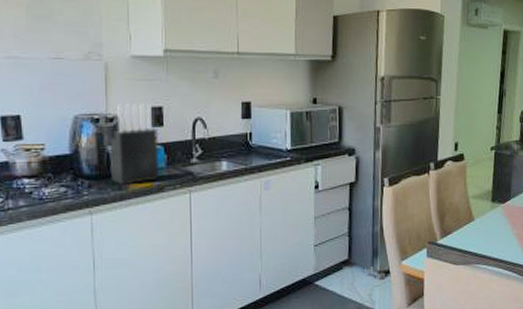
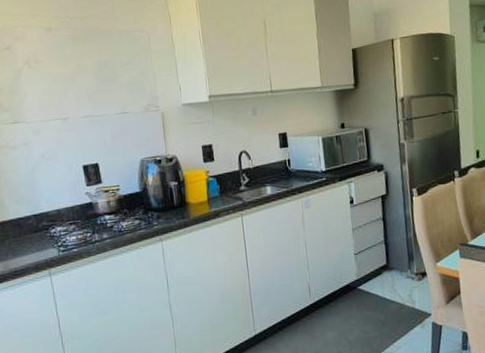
knife block: present [109,103,160,185] -> none [171,142,214,215]

